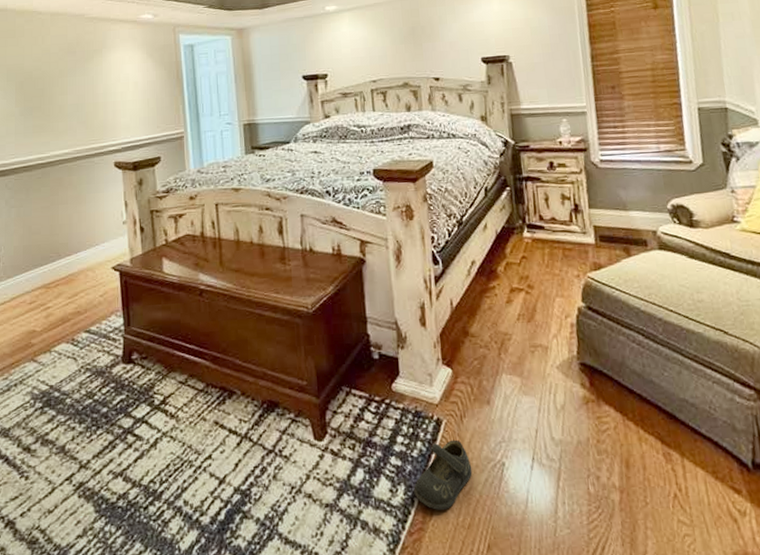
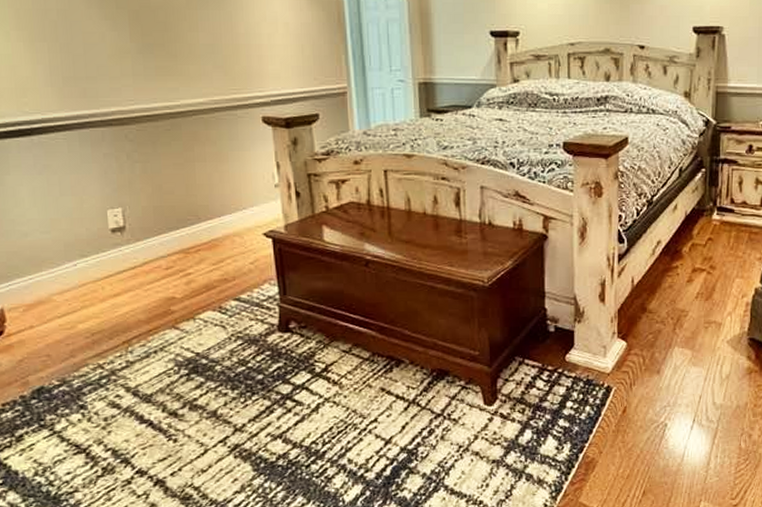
mary jane shoe: present [413,439,473,510] -> none [579,404,636,464]

